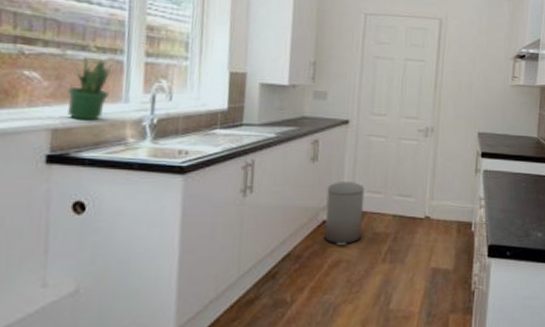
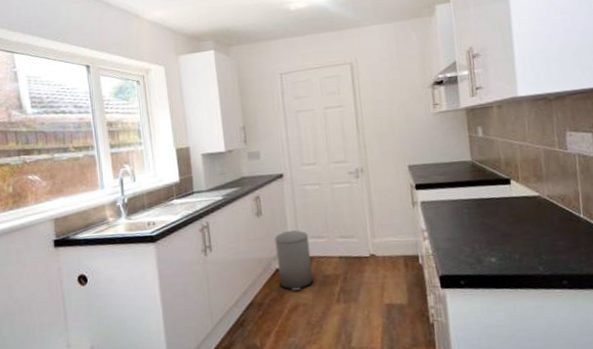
planter: present [67,56,113,121] -> none [60,155,89,209]

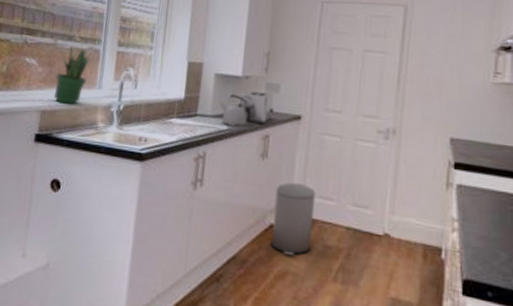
planter: none [60,155,89,209] -> present [54,46,92,105]
kettle: none [211,168,242,196] -> present [219,94,252,126]
toaster: none [228,160,259,190] -> present [240,90,274,125]

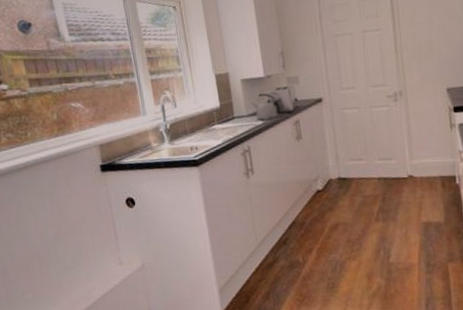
planter: present [54,46,92,105] -> none [103,82,132,135]
pedal bin: present [270,182,316,256] -> none [315,152,353,211]

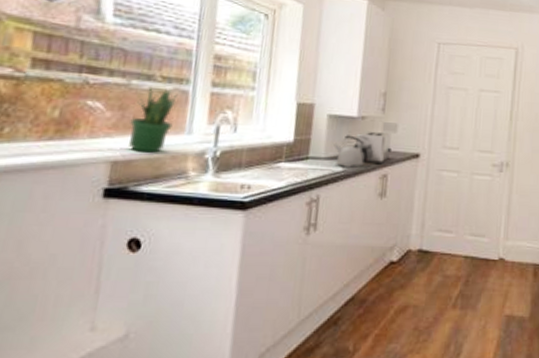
planter: none [103,82,132,135] -> present [129,86,178,153]

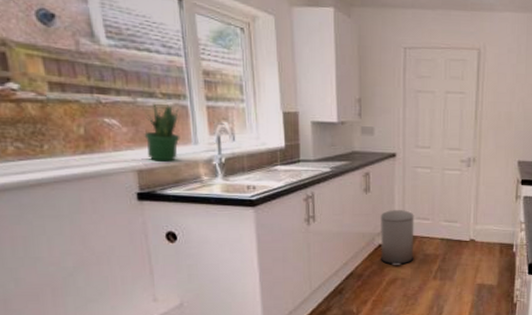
kettle: present [333,135,369,167] -> none [320,139,352,168]
toaster: present [356,131,392,165] -> none [339,135,371,164]
pedal bin: none [390,218,435,289] -> present [381,209,414,266]

